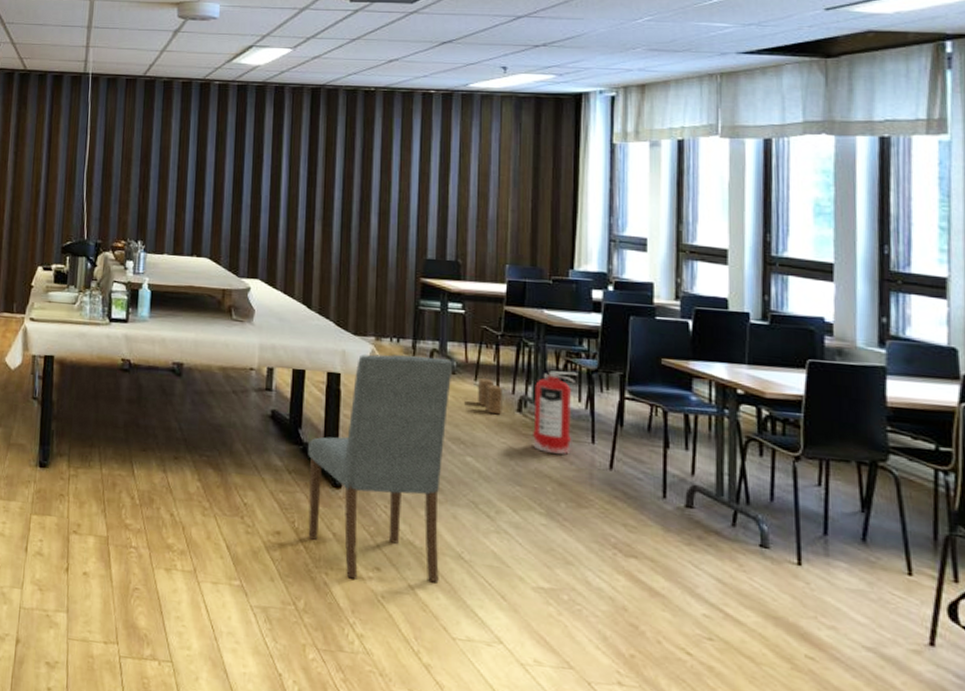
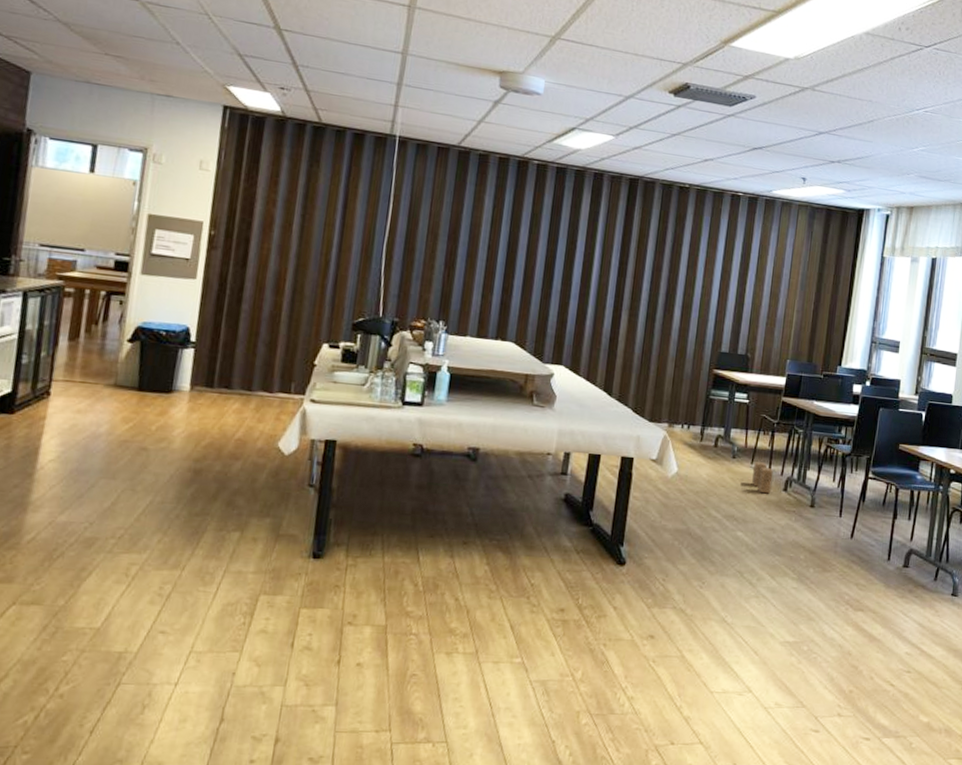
dining chair: present [308,354,453,582] -> none [590,440,734,648]
fire extinguisher: present [533,371,579,455] -> none [793,455,835,527]

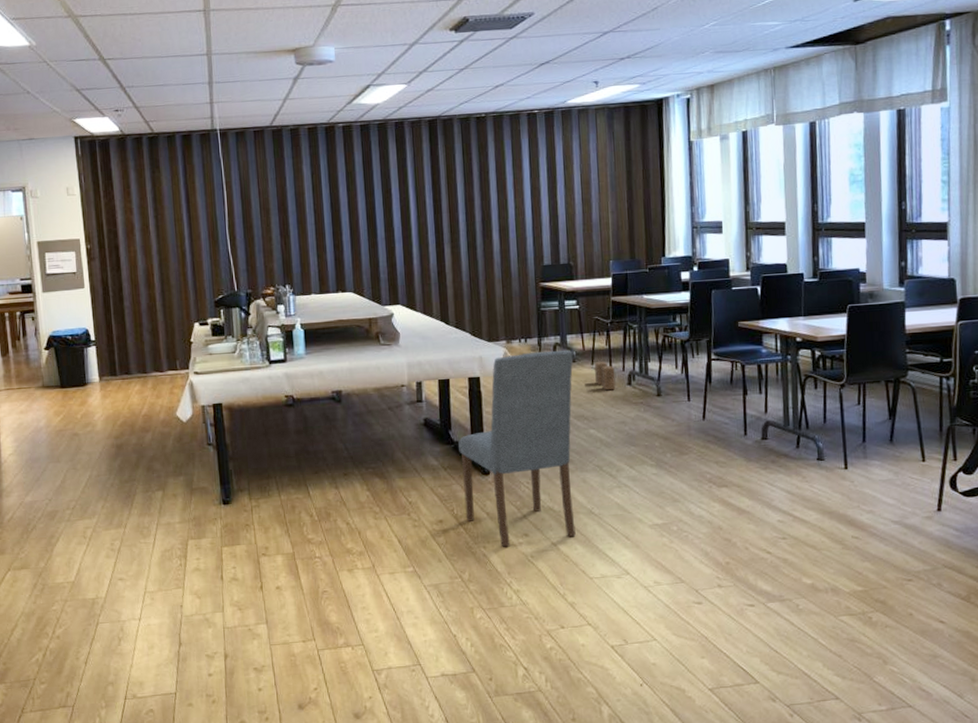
dining chair: none [590,440,734,648] -> present [458,350,576,547]

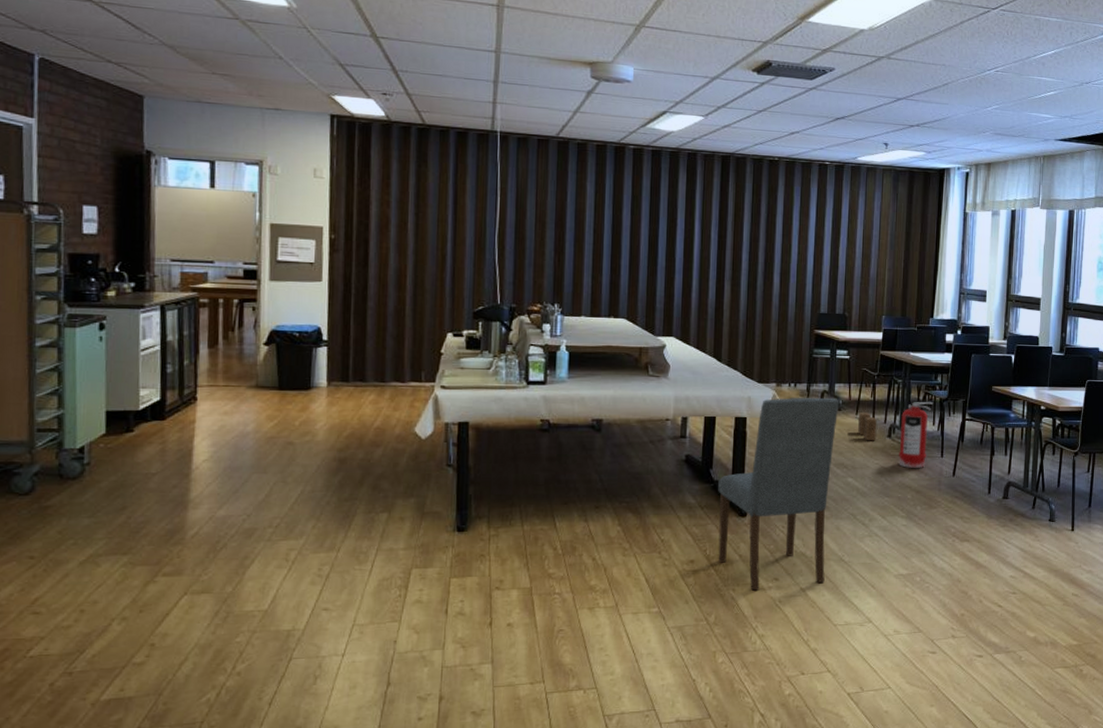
fire extinguisher: none [640,344,674,415] -> present [899,401,934,468]

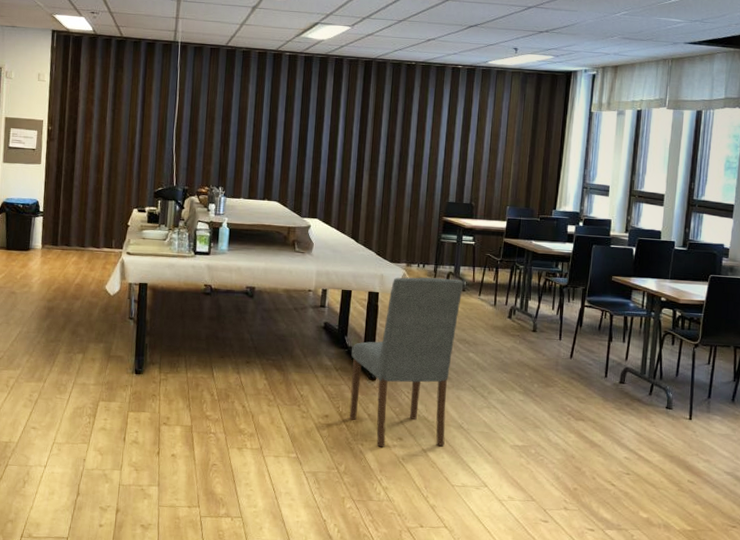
cardboard box: present [858,412,877,441] -> none [480,294,499,321]
fire extinguisher: present [899,401,934,468] -> none [518,287,554,349]

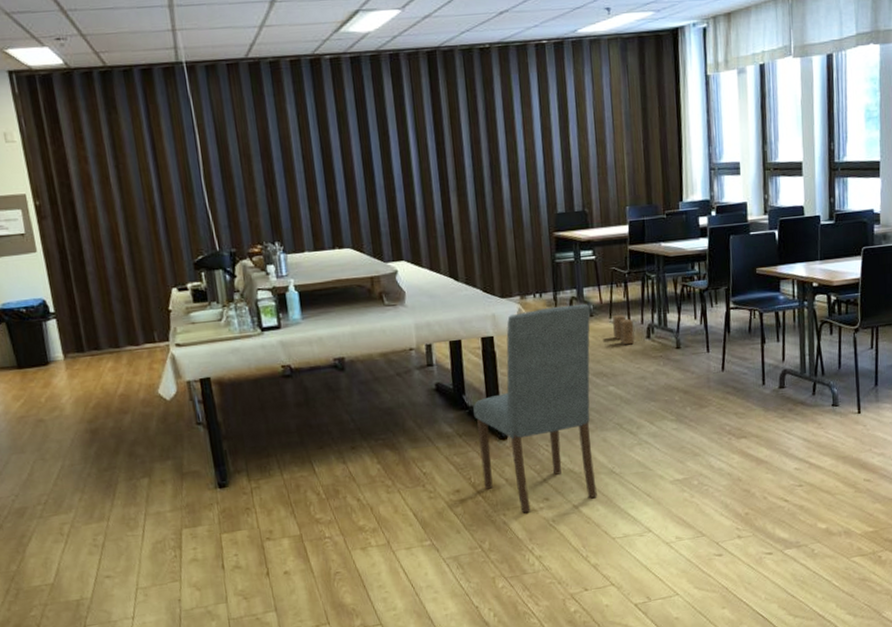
cardboard box: none [480,294,499,321] -> present [612,315,635,346]

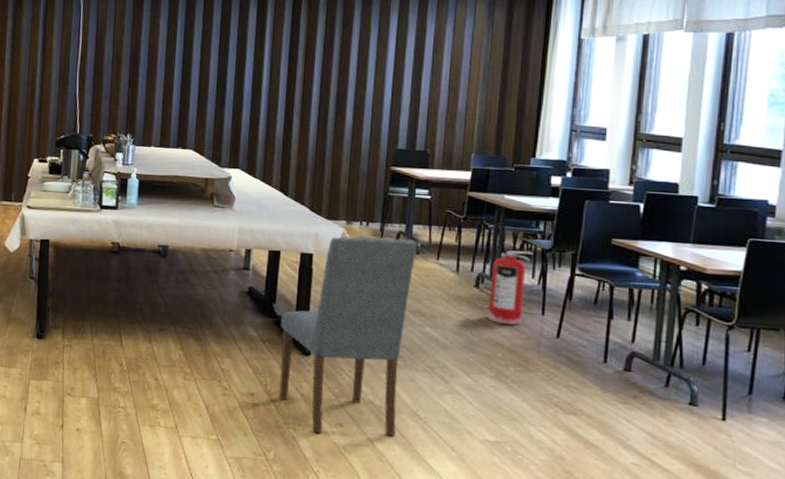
cardboard box: present [612,315,635,346] -> none [439,258,462,290]
fire extinguisher: none [659,293,693,369] -> present [487,250,534,325]

